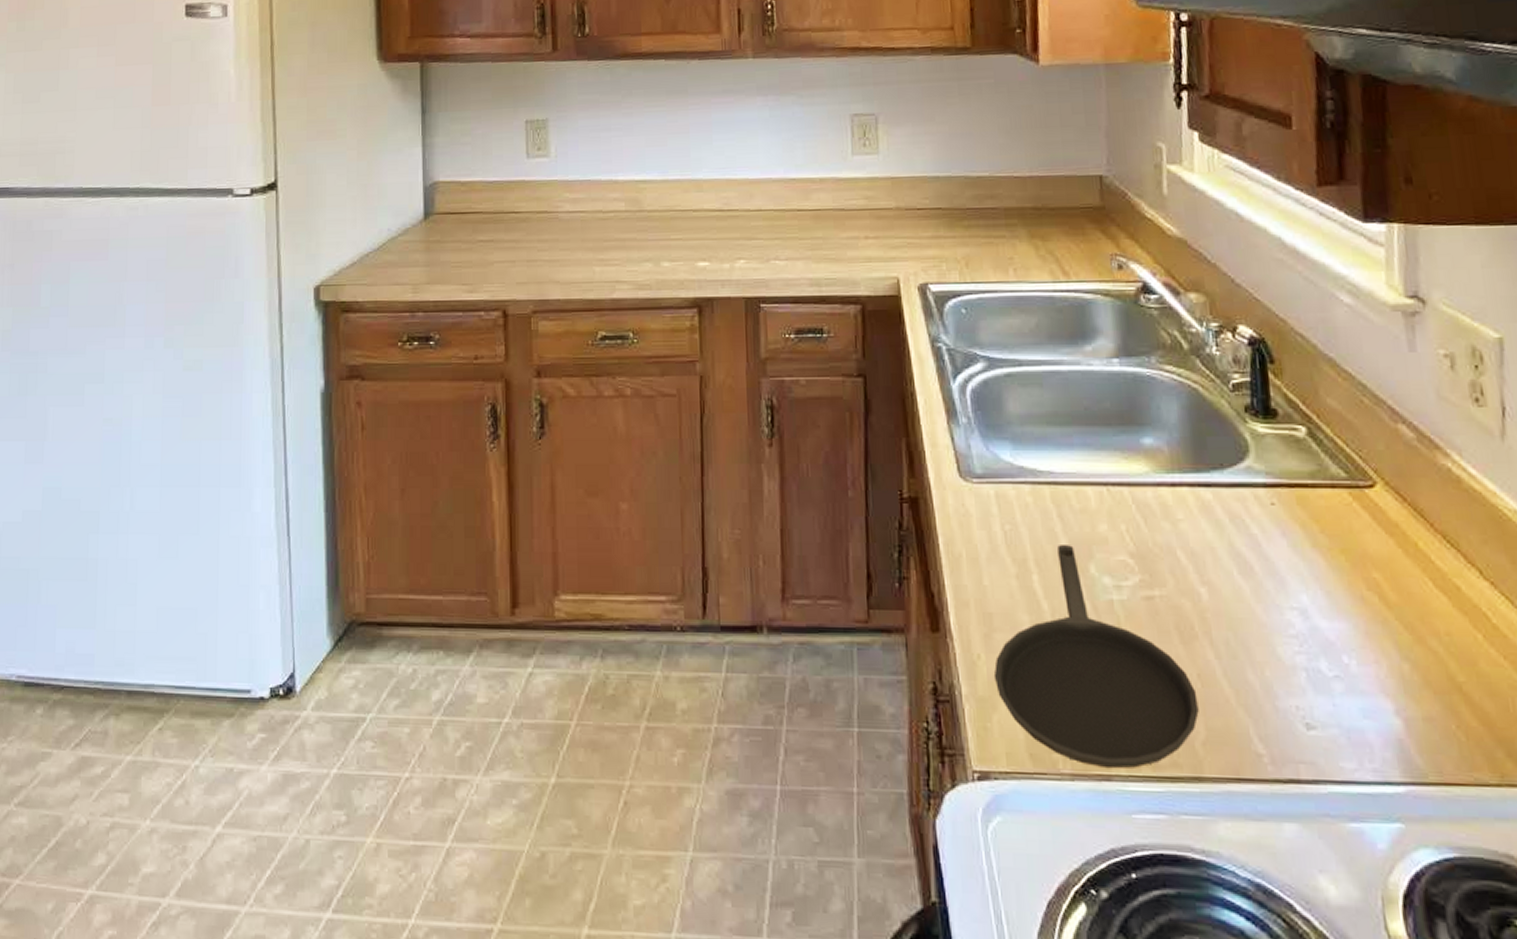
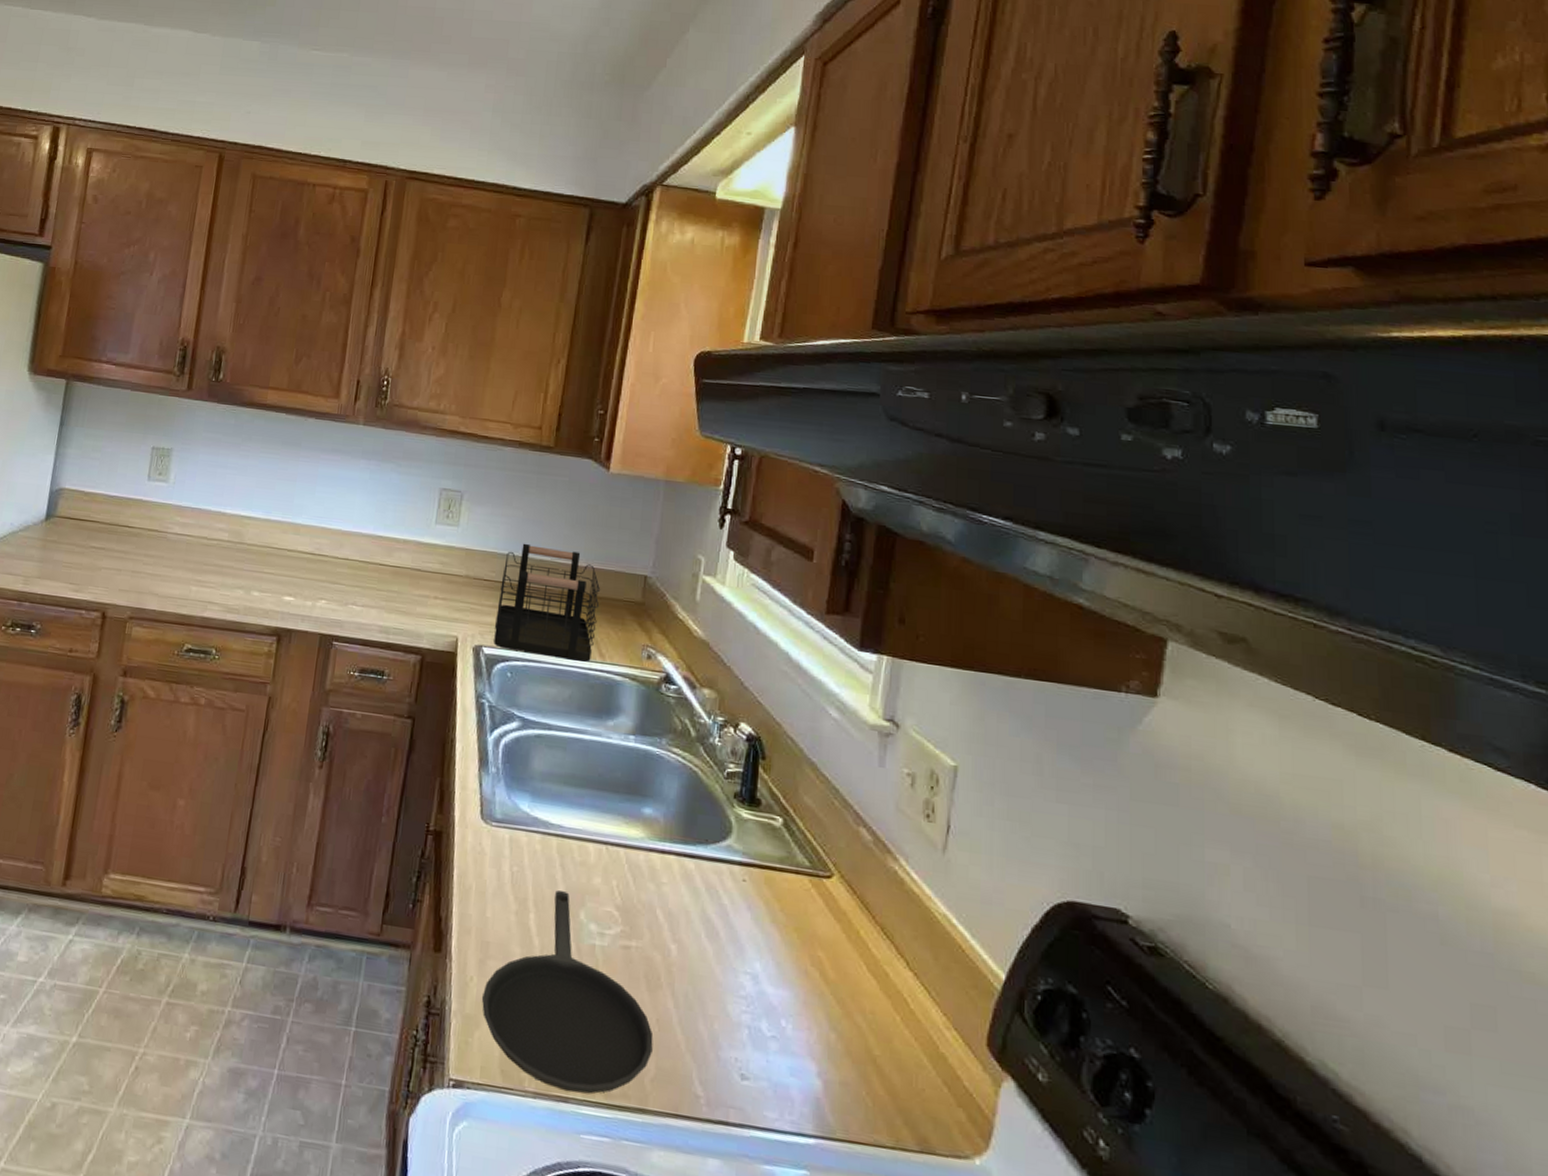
dish rack: none [937,160,1054,284] -> present [494,543,601,662]

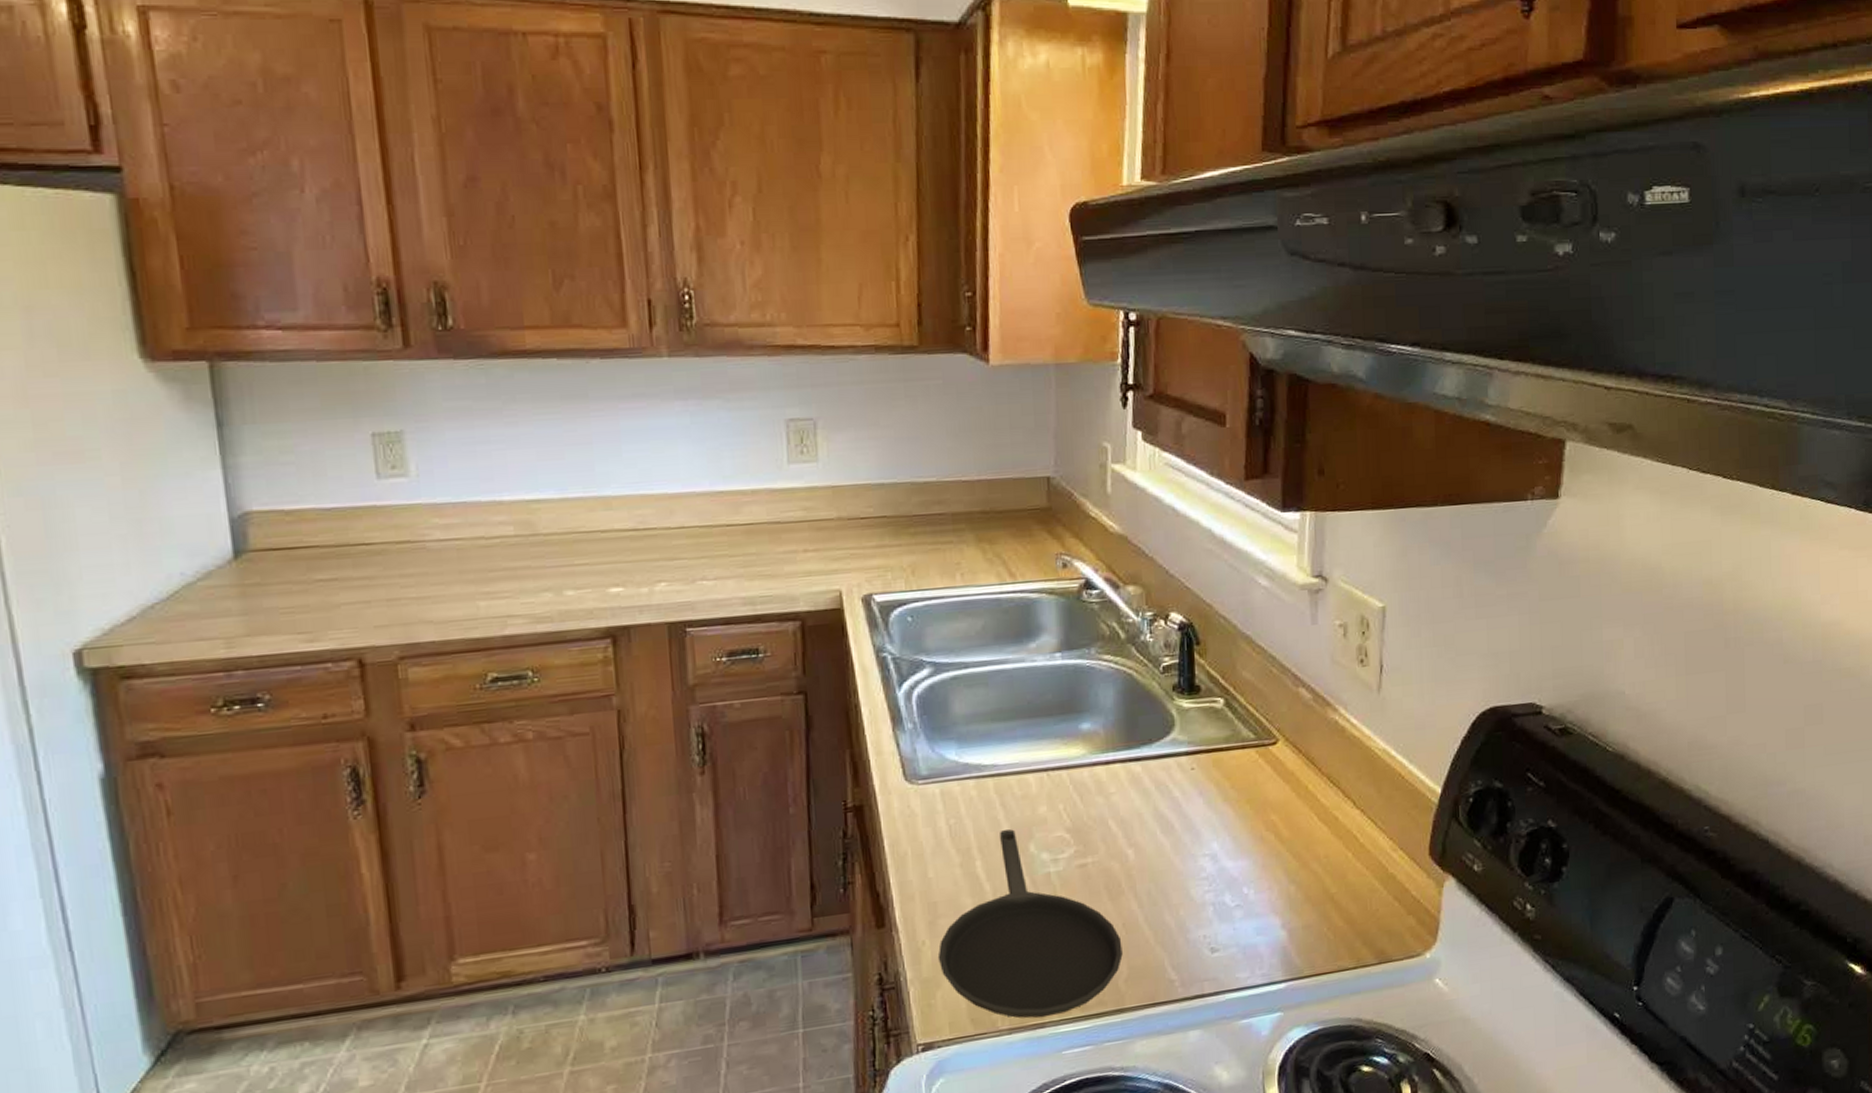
dish rack: present [494,543,601,662] -> none [881,464,1002,591]

